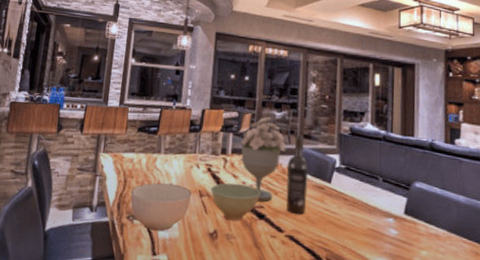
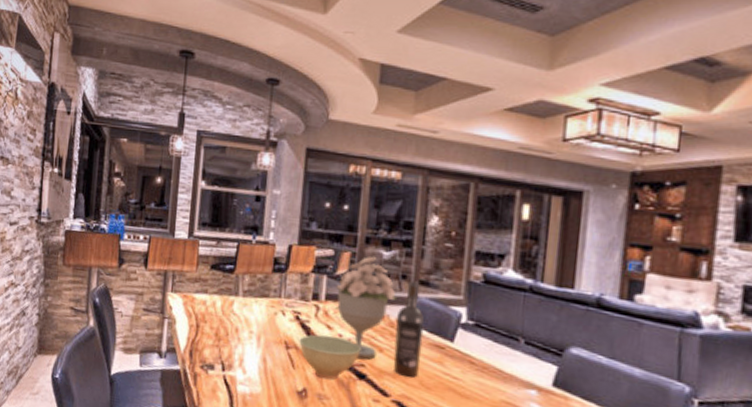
bowl: present [130,182,192,231] -> none [204,329,277,385]

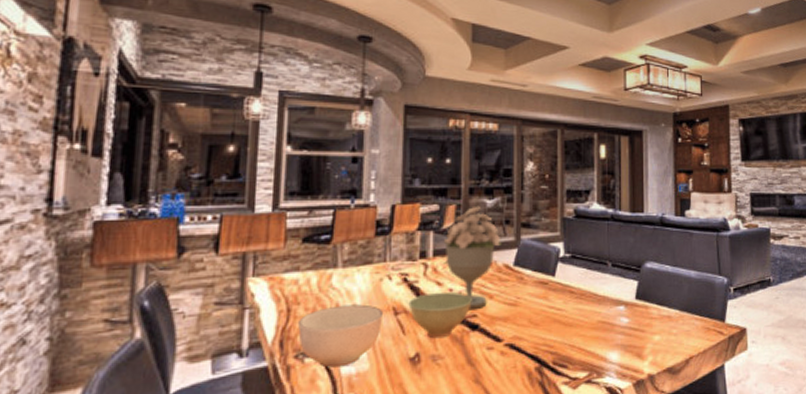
bowl: none [204,329,277,385] -> present [297,304,384,368]
wine bottle: present [393,280,425,377] -> none [502,224,529,318]

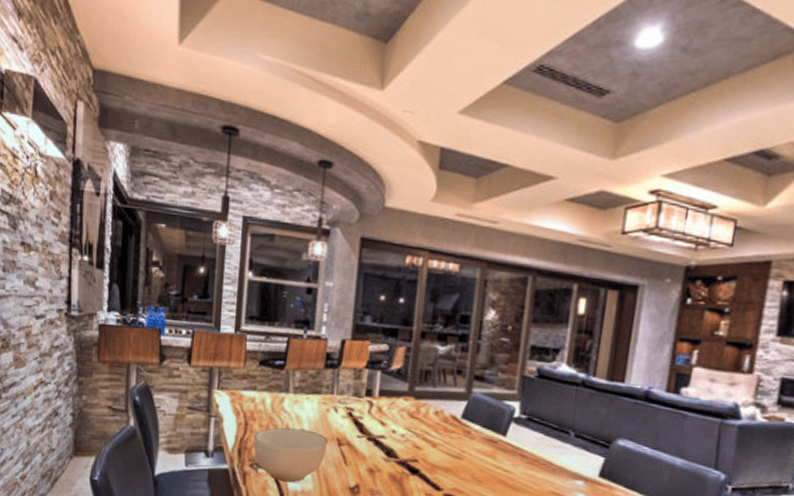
bowl: present [408,292,472,339] -> none [351,431,414,476]
bouquet: present [443,205,503,311] -> none [390,351,452,455]

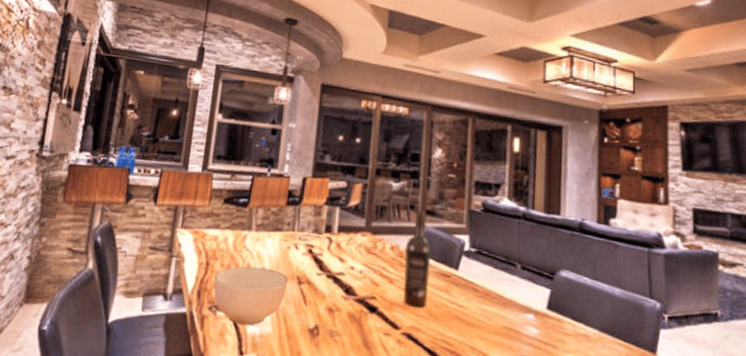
wine bottle: none [446,375,479,471] -> present [403,210,432,308]

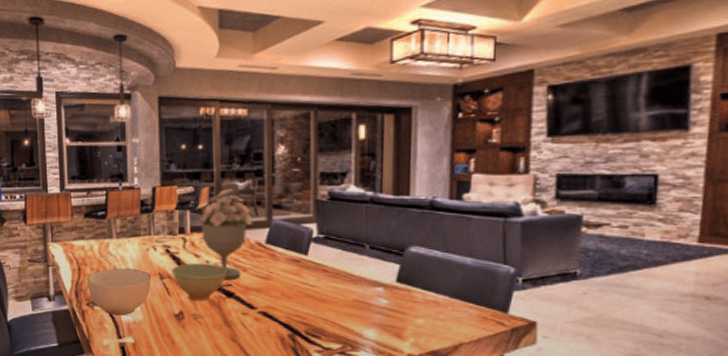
bowl: none [311,268,372,315] -> present [171,263,227,301]
bouquet: none [348,187,406,292] -> present [199,188,255,280]
wine bottle: present [403,210,432,308] -> none [255,206,281,290]

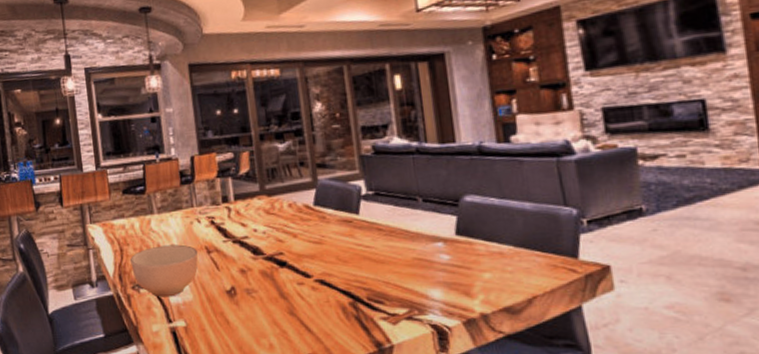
bowl: present [171,263,227,301] -> none [218,232,277,274]
bouquet: present [199,188,255,280] -> none [241,150,300,249]

